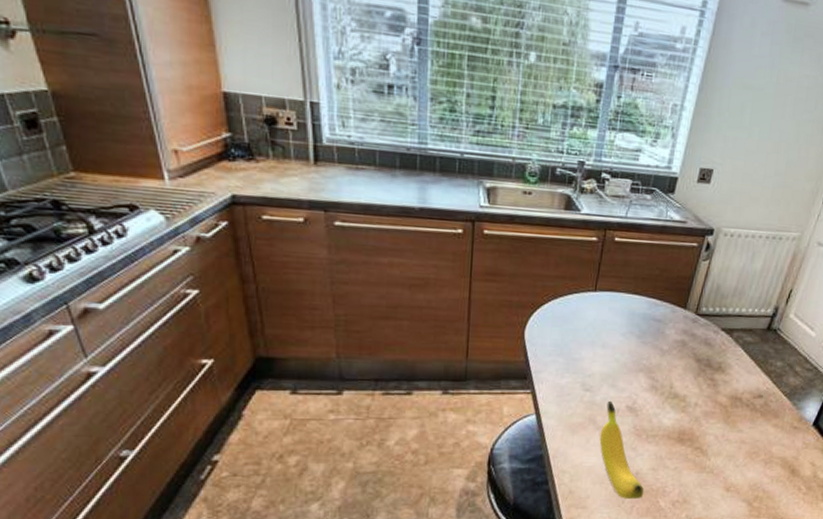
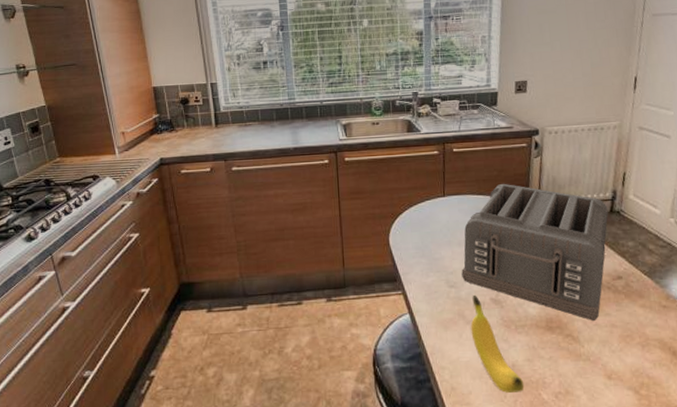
toaster: none [600,284,766,437] -> present [461,183,609,322]

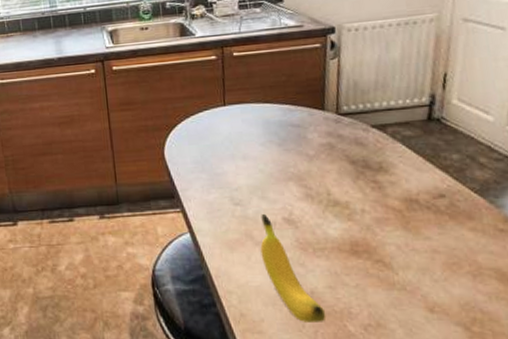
toaster: present [461,183,609,322] -> none [247,89,426,246]

